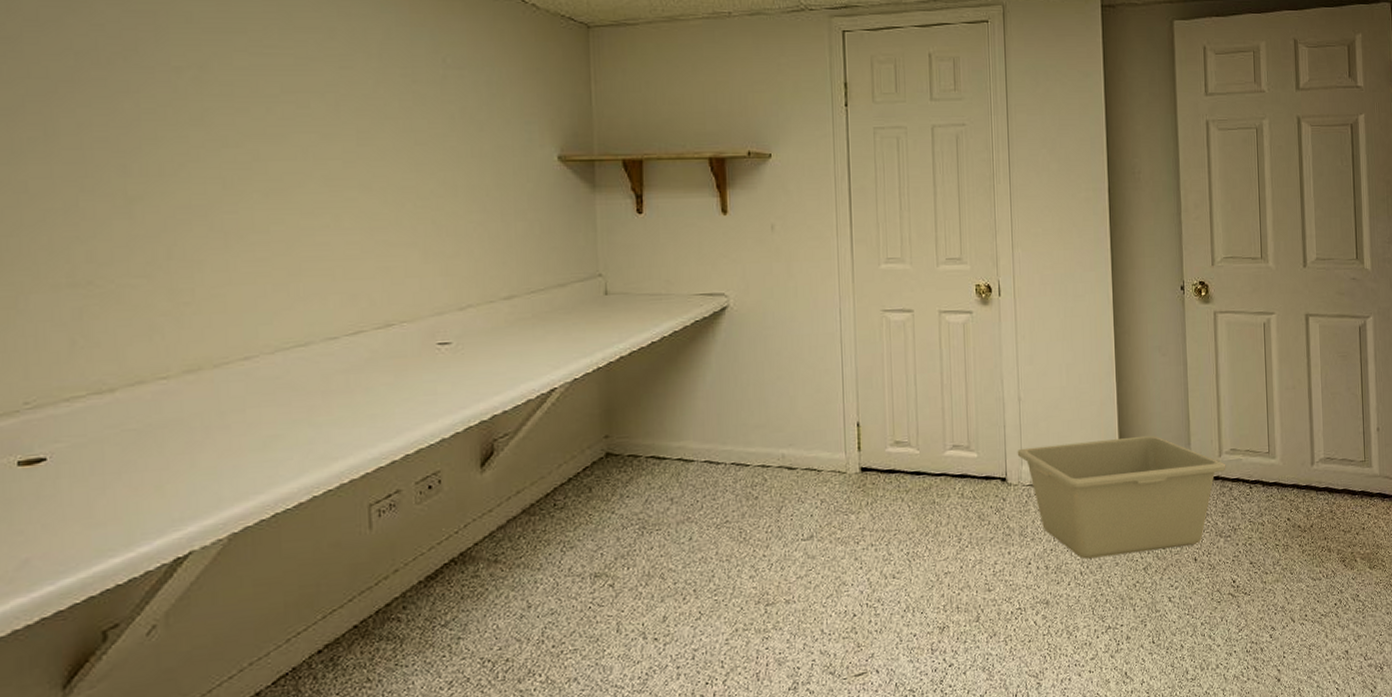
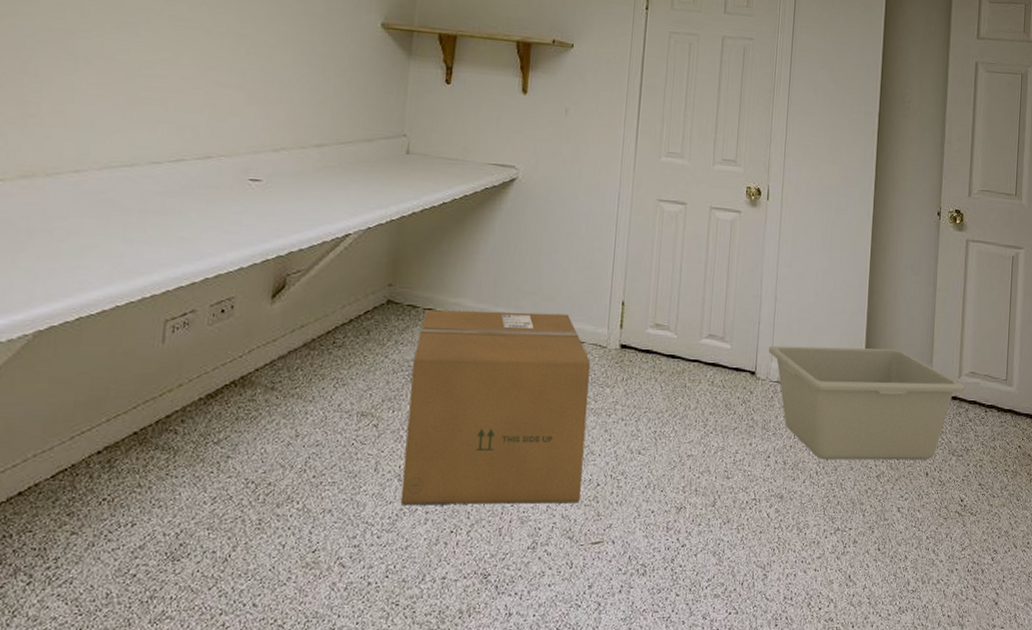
box: none [643,443,837,663] -> present [400,310,591,504]

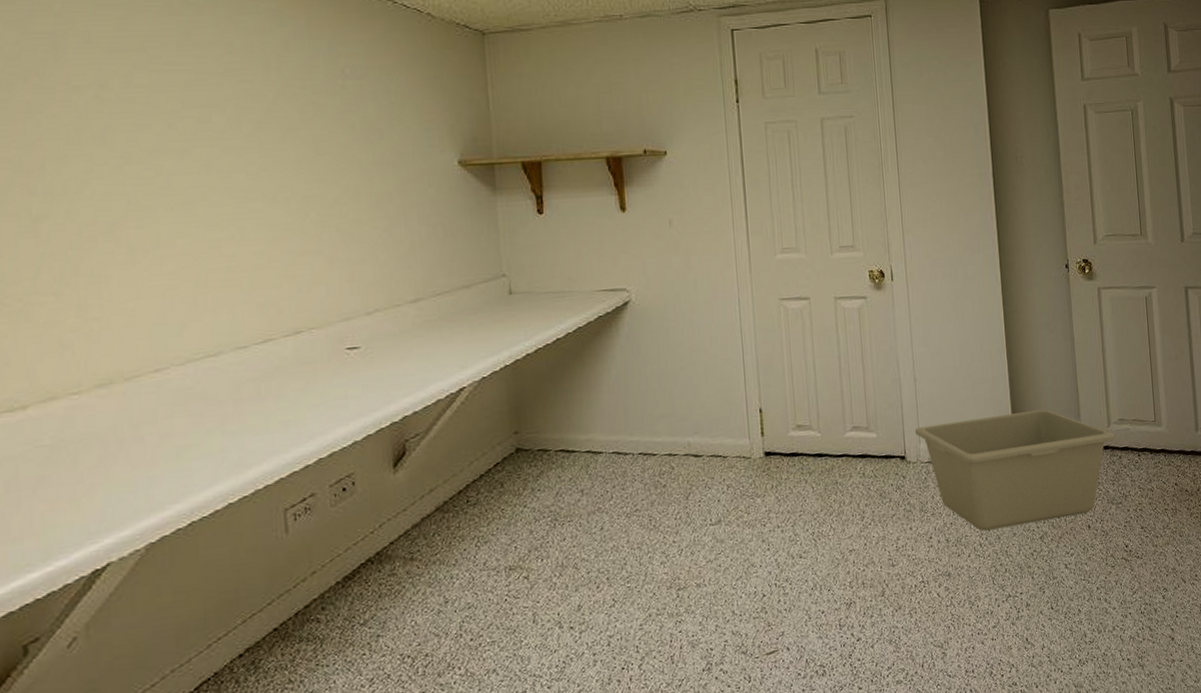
box: present [400,310,591,504] -> none [554,431,748,651]

